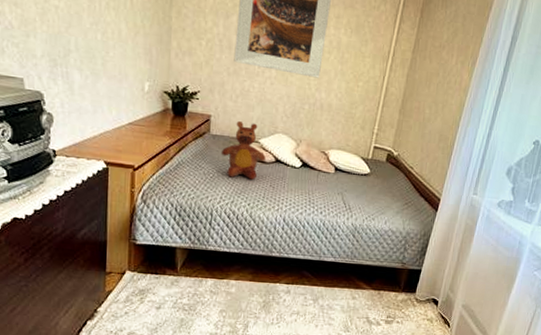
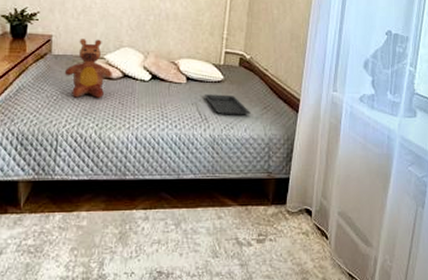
serving tray: none [350,185,392,210] -> present [204,94,251,117]

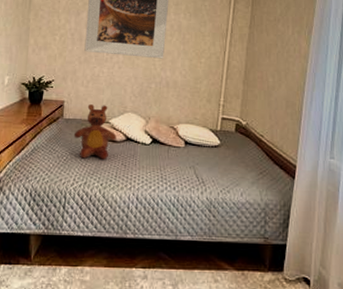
serving tray: present [204,94,251,117] -> none [201,158,247,181]

